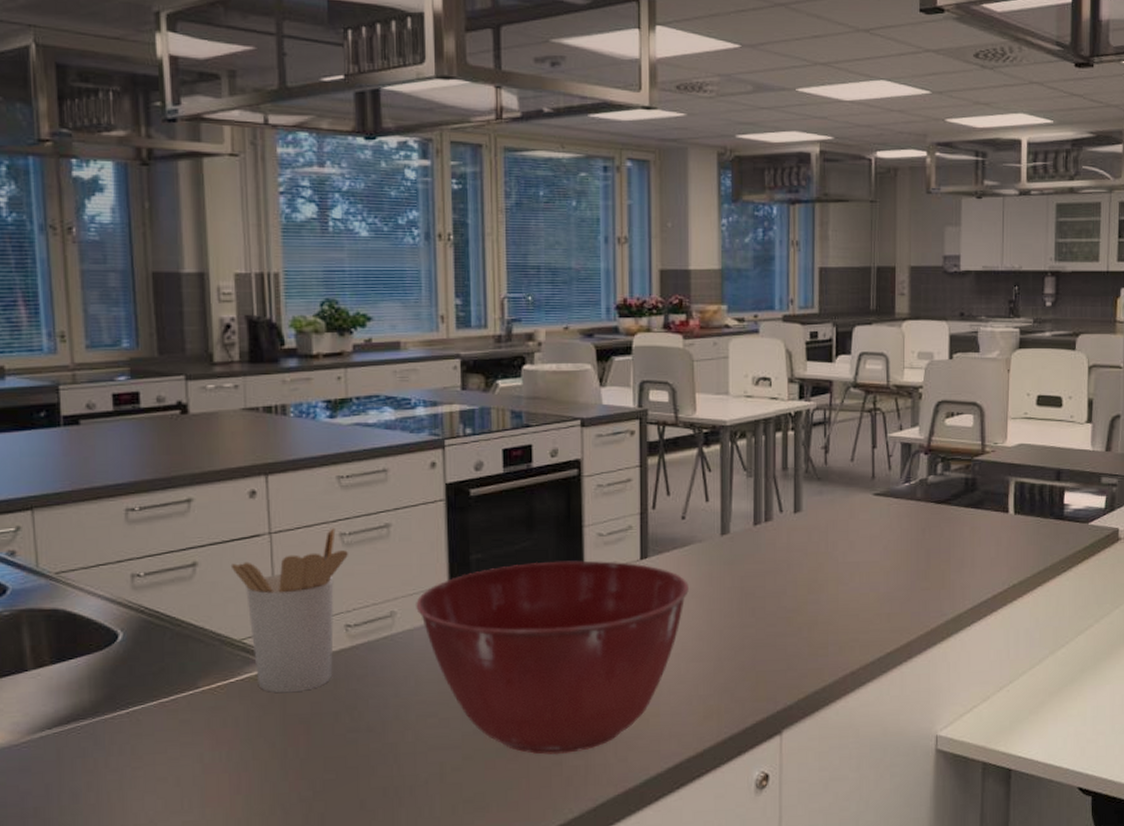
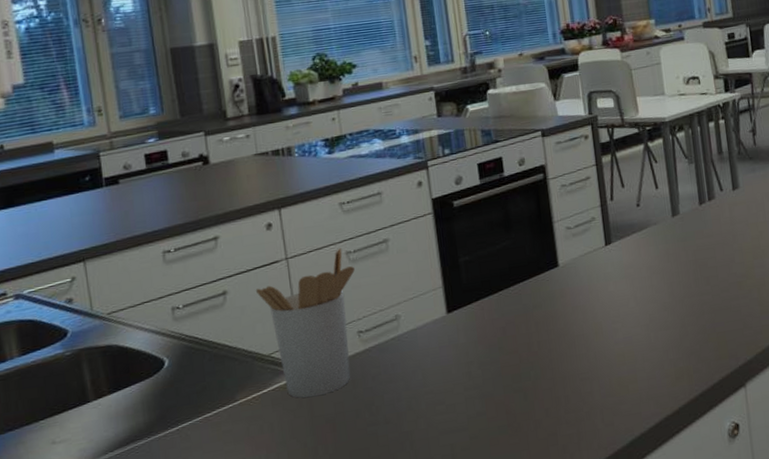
mixing bowl: present [415,560,689,755] -> none [415,249,650,428]

